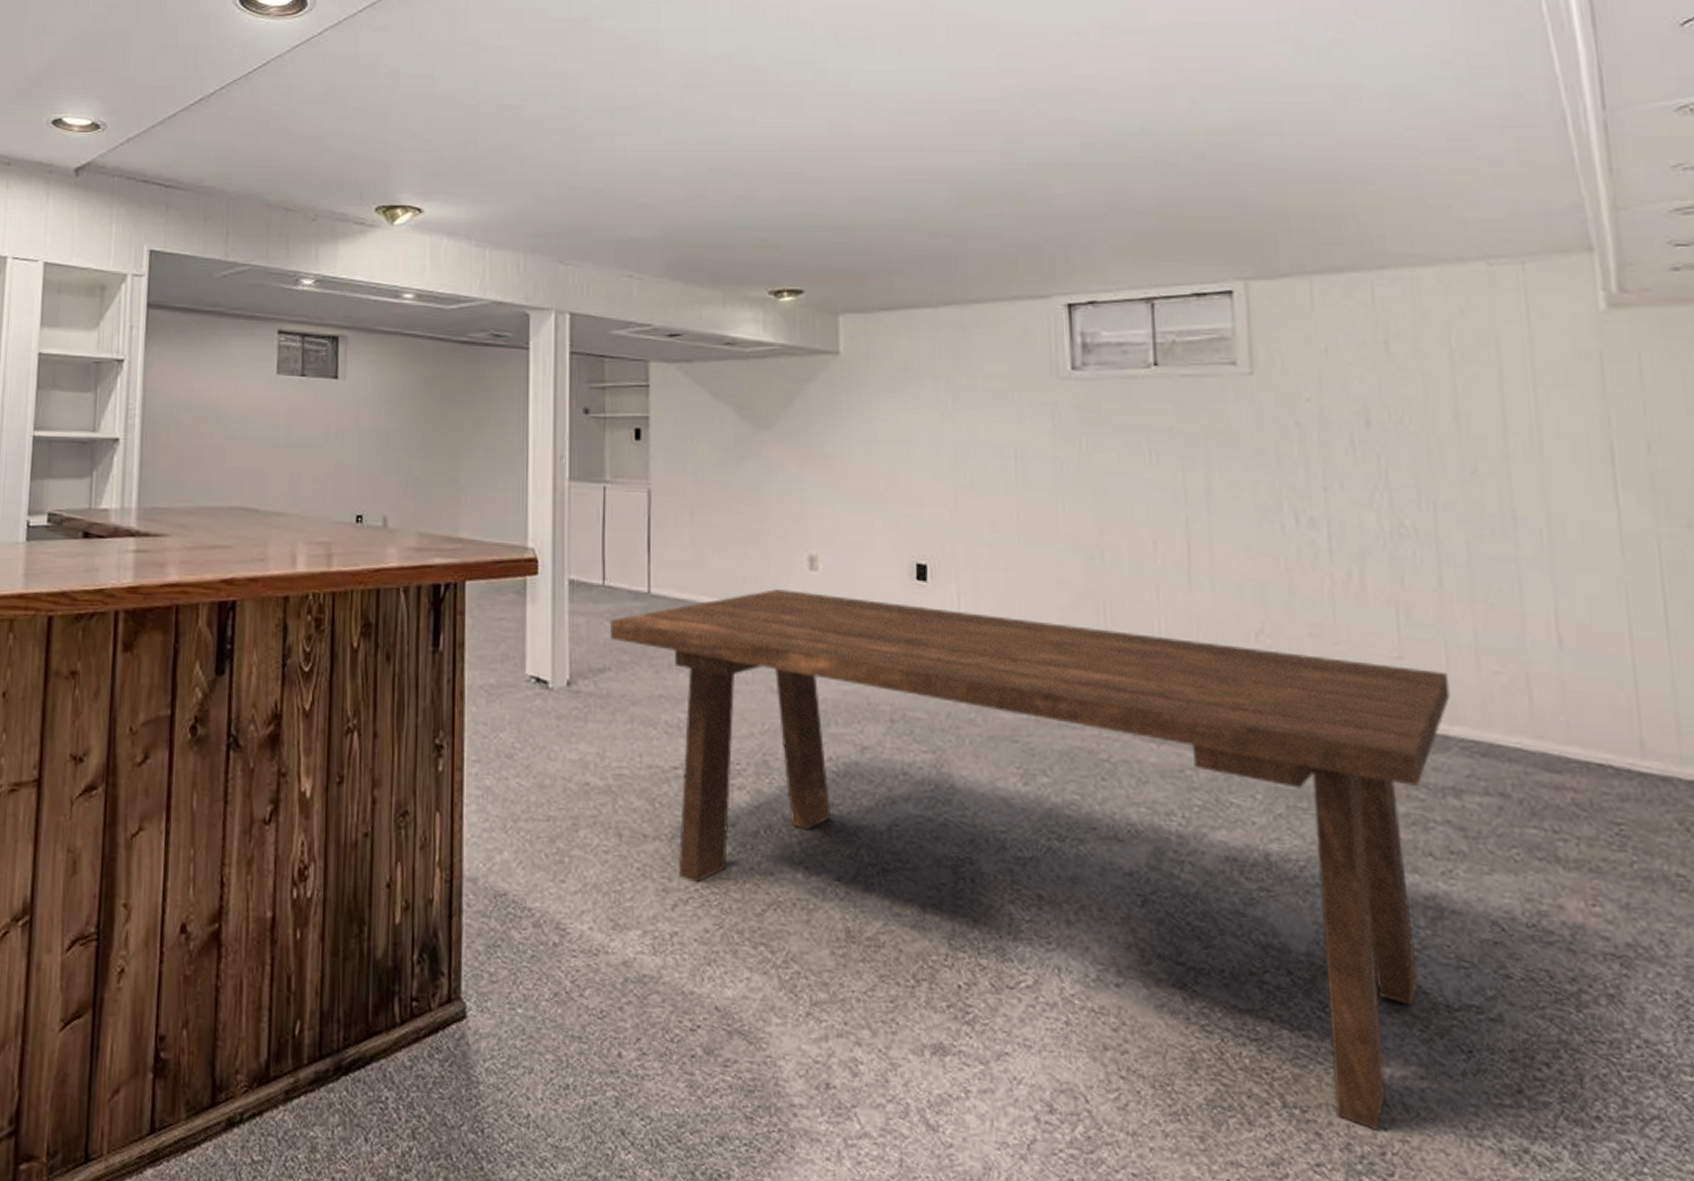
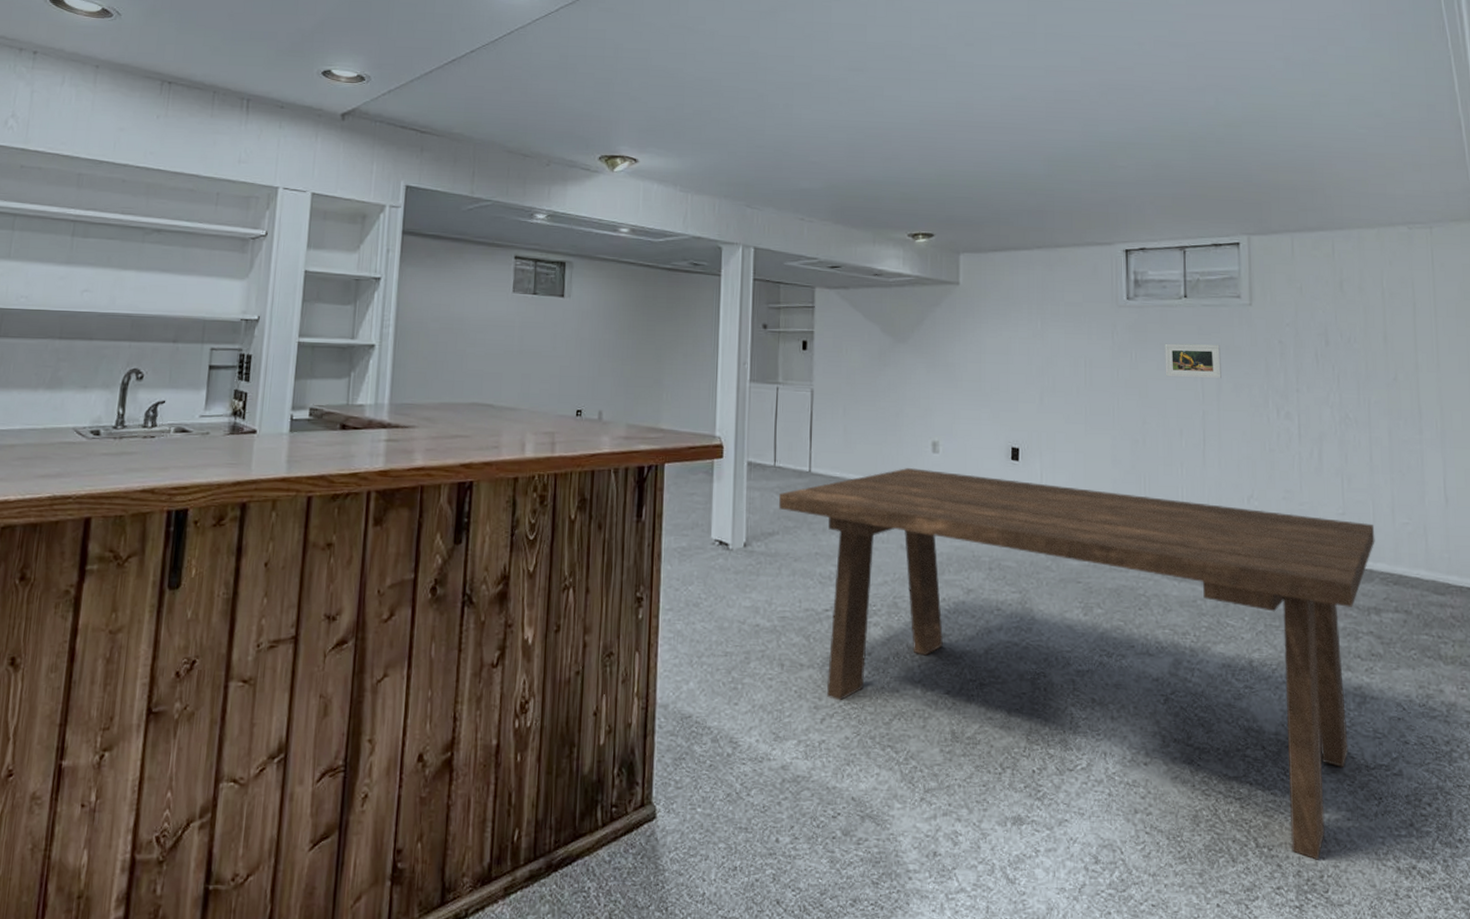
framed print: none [1127,426,1212,474] -> present [1164,343,1221,379]

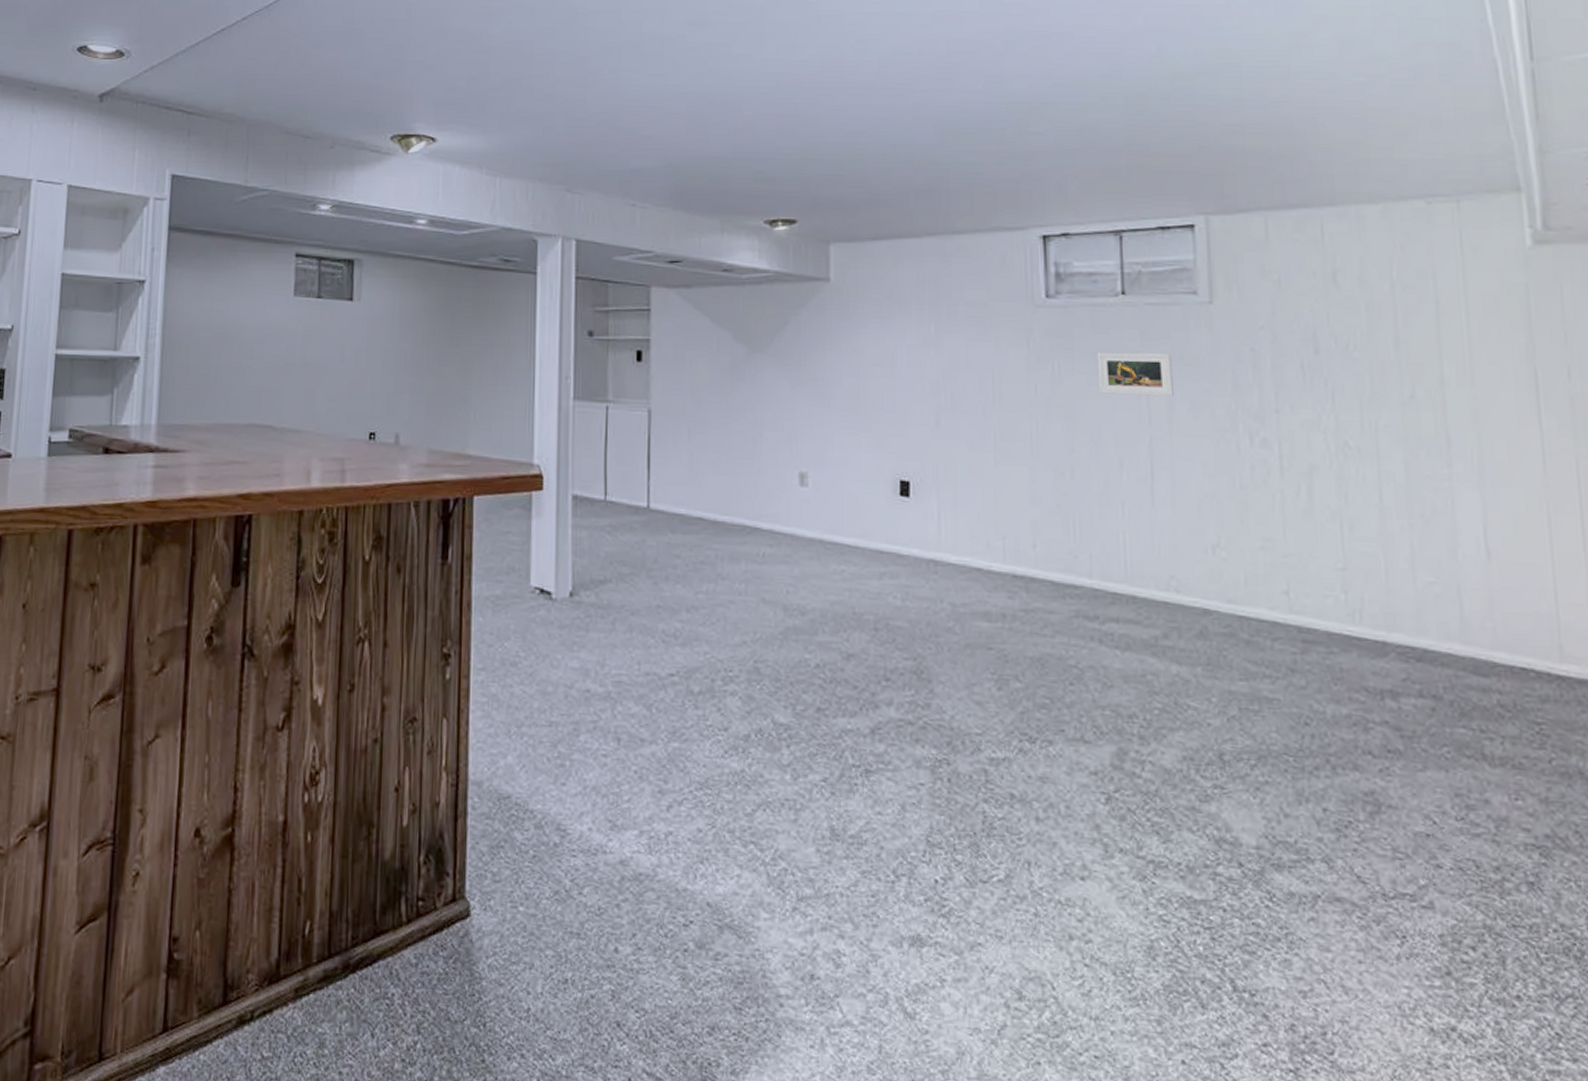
dining table: present [779,468,1375,860] -> none [612,504,1389,1012]

